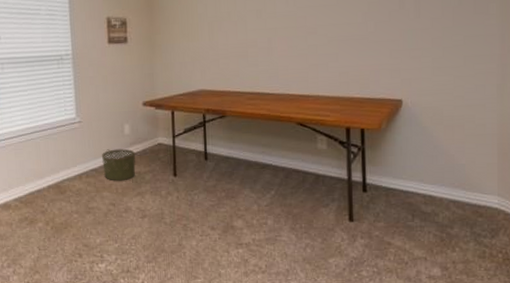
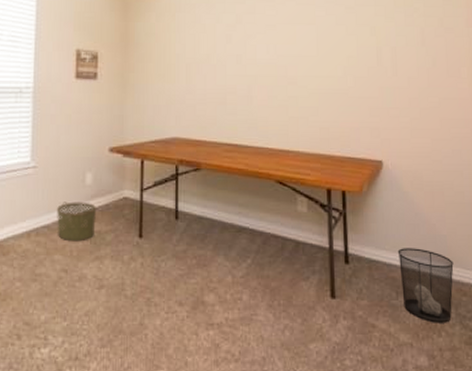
waste bin: none [415,176,471,240] -> present [397,248,454,323]

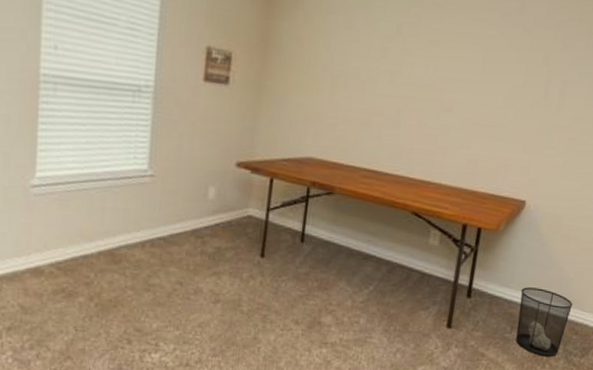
basket: present [57,201,97,242] -> none [174,214,219,256]

